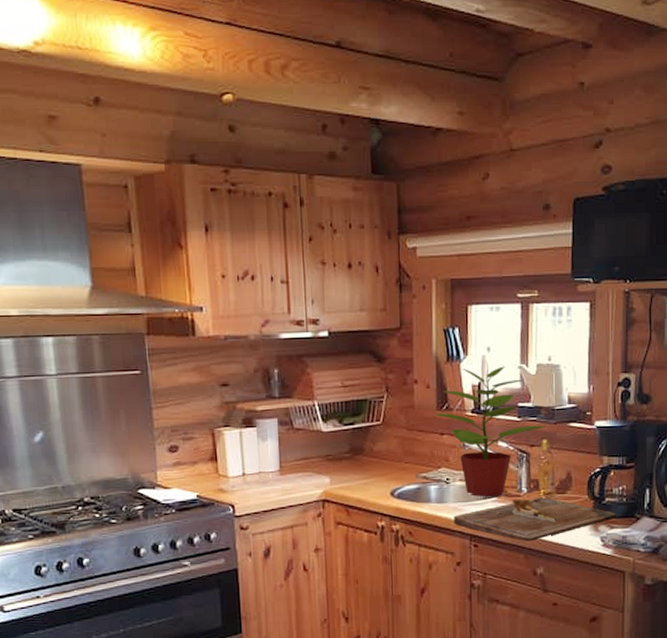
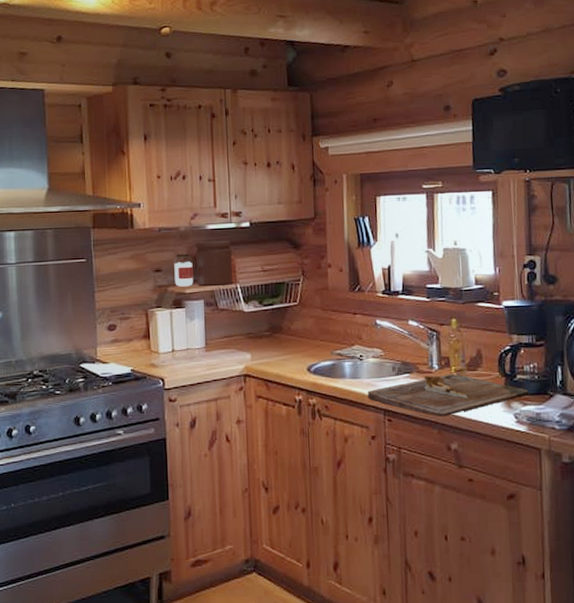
jar: none [243,366,266,404] -> present [174,253,194,287]
jar: none [267,351,309,403] -> present [195,240,233,286]
potted plant: present [434,360,547,496] -> none [347,246,455,373]

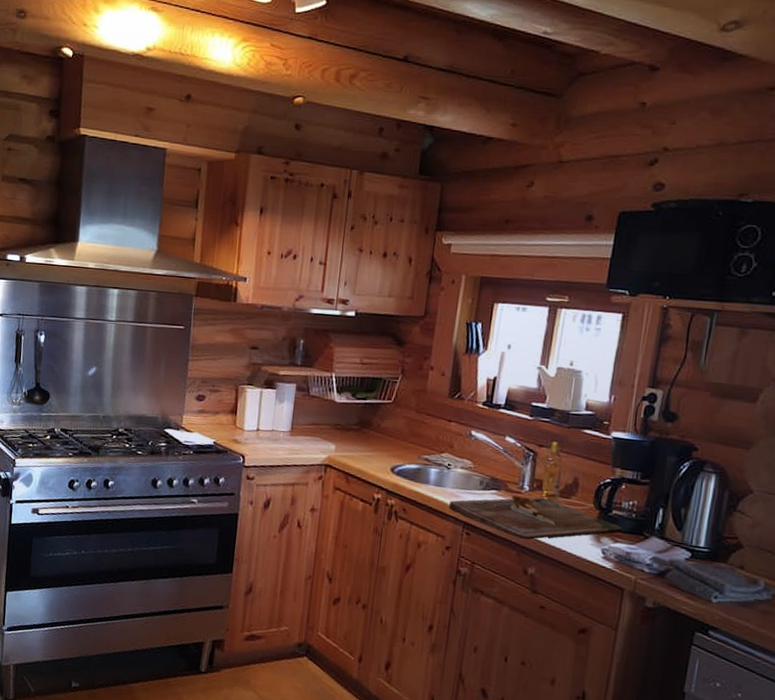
jar: present [174,253,194,287] -> none [269,334,292,369]
jar: present [195,240,233,286] -> none [292,324,333,373]

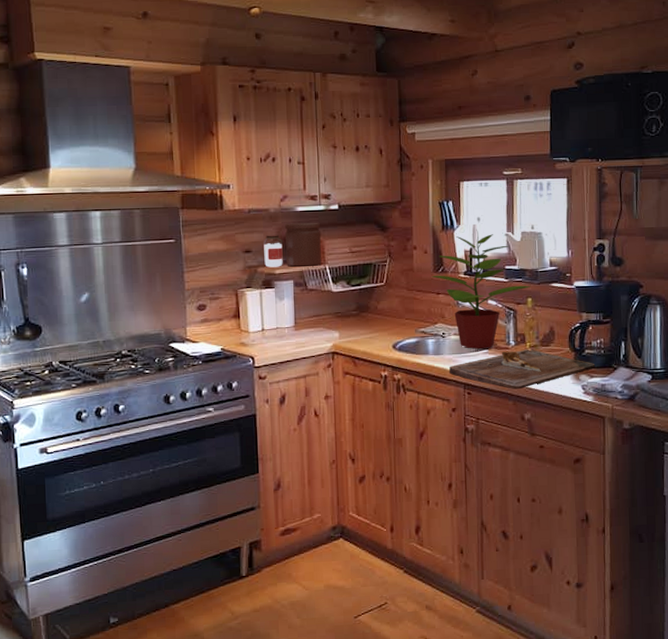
jar: none [269,334,292,369] -> present [263,235,283,268]
jar: none [292,324,333,373] -> present [285,222,321,267]
potted plant: none [445,357,559,489] -> present [431,229,531,349]

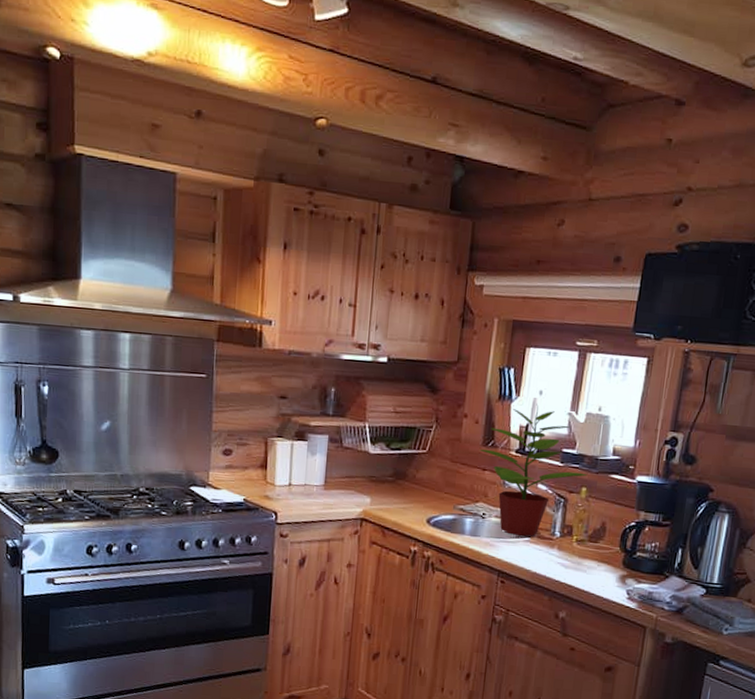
jar: present [263,235,283,268] -> none [299,382,323,419]
jar: present [285,222,321,267] -> none [323,371,365,423]
cutting board: present [448,349,596,389] -> none [483,541,646,585]

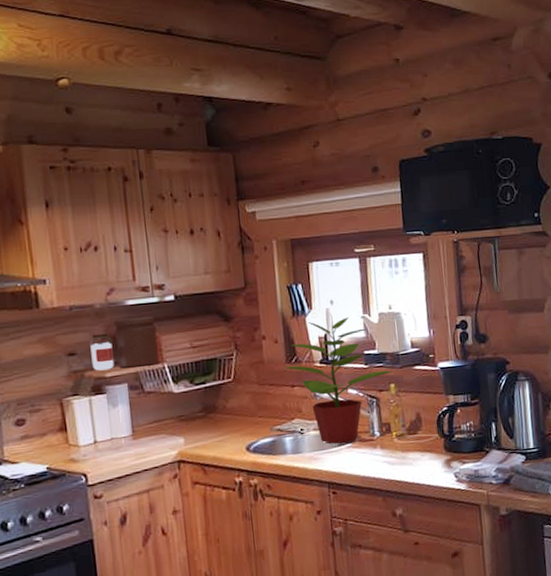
jar: none [299,382,323,419] -> present [90,333,114,371]
jar: none [323,371,365,423] -> present [114,316,159,368]

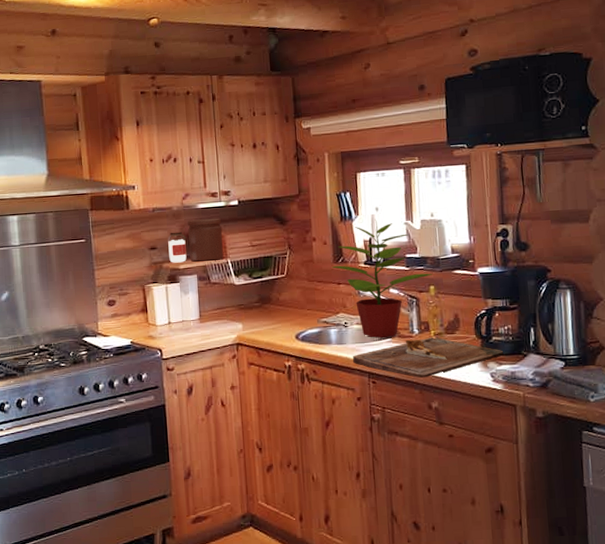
cutting board: none [310,438,467,484] -> present [352,337,504,378]

